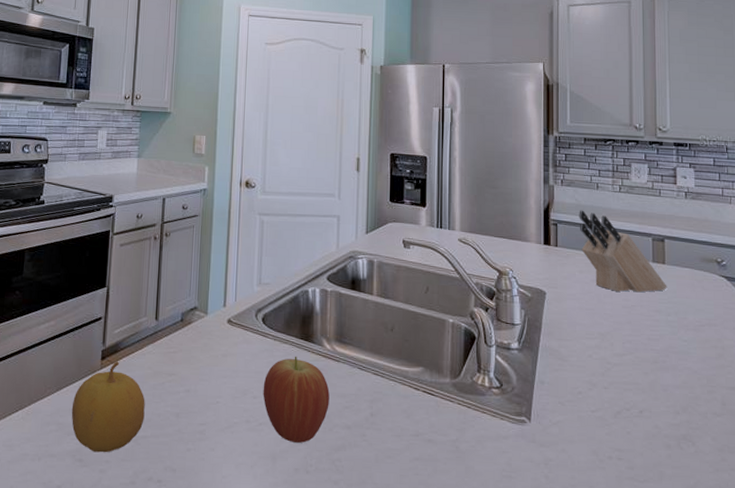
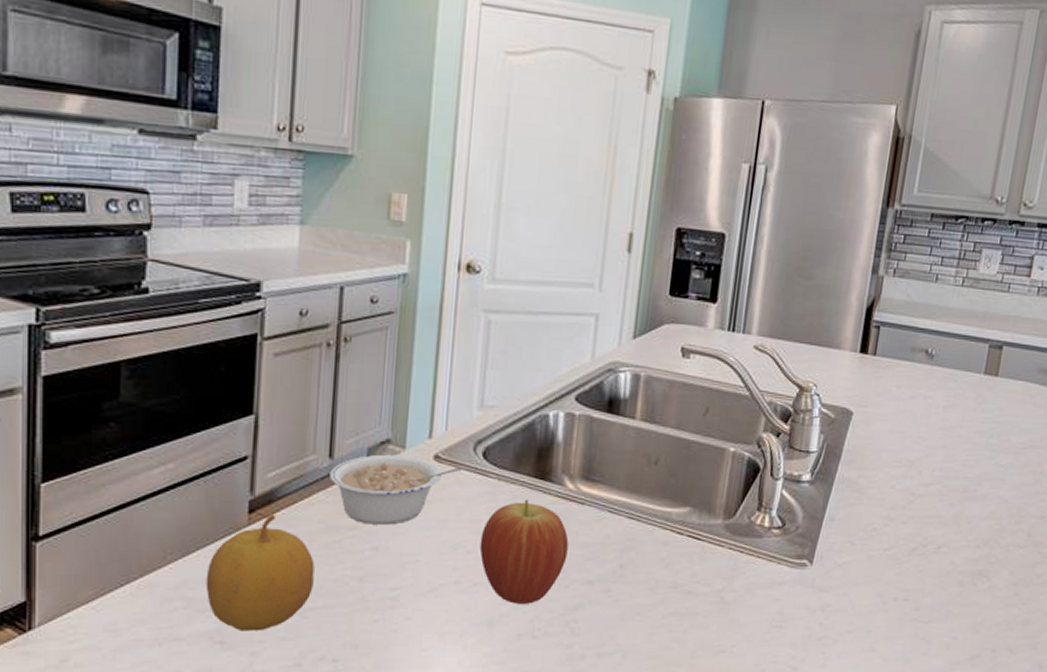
legume: none [156,318,249,373] -> present [329,454,464,525]
knife block: present [579,210,667,293] -> none [904,308,996,411]

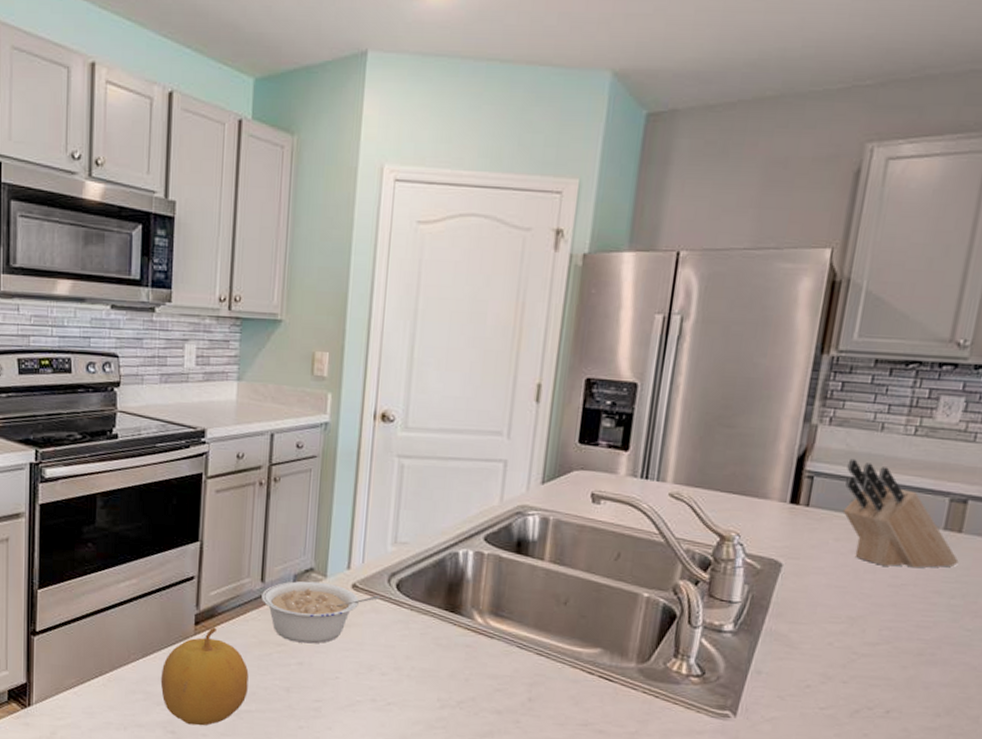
fruit: present [479,499,569,604] -> none [393,629,478,727]
knife block: none [904,308,996,411] -> present [842,458,959,568]

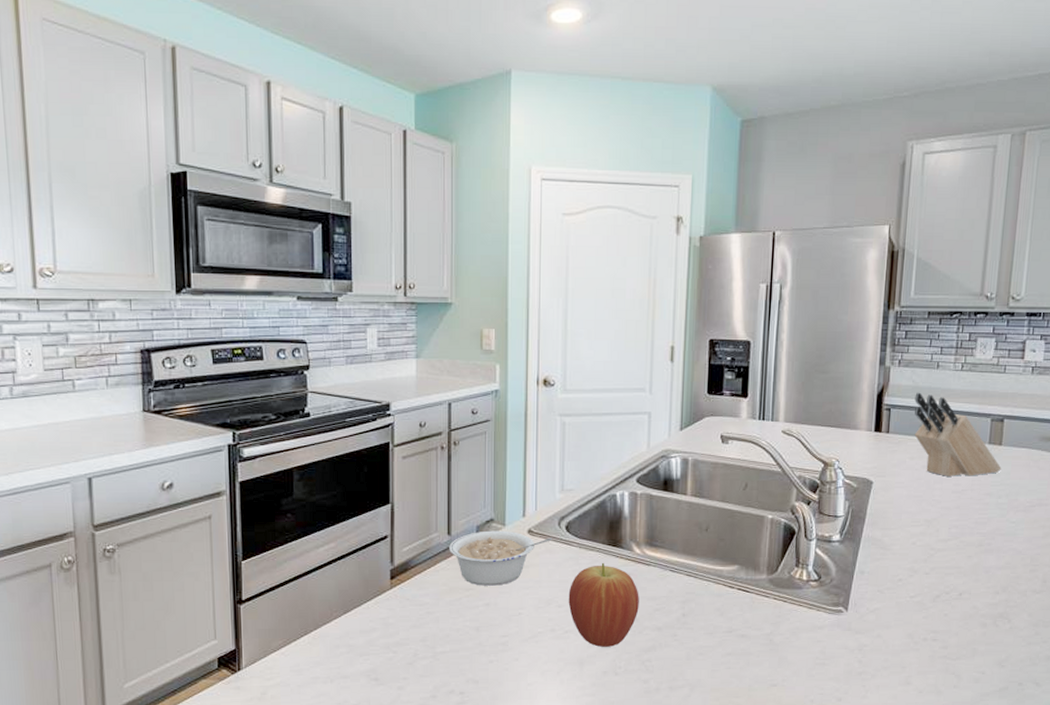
fruit: present [160,627,249,726] -> none [362,579,442,671]
fruit: none [393,629,478,727] -> present [568,562,639,647]

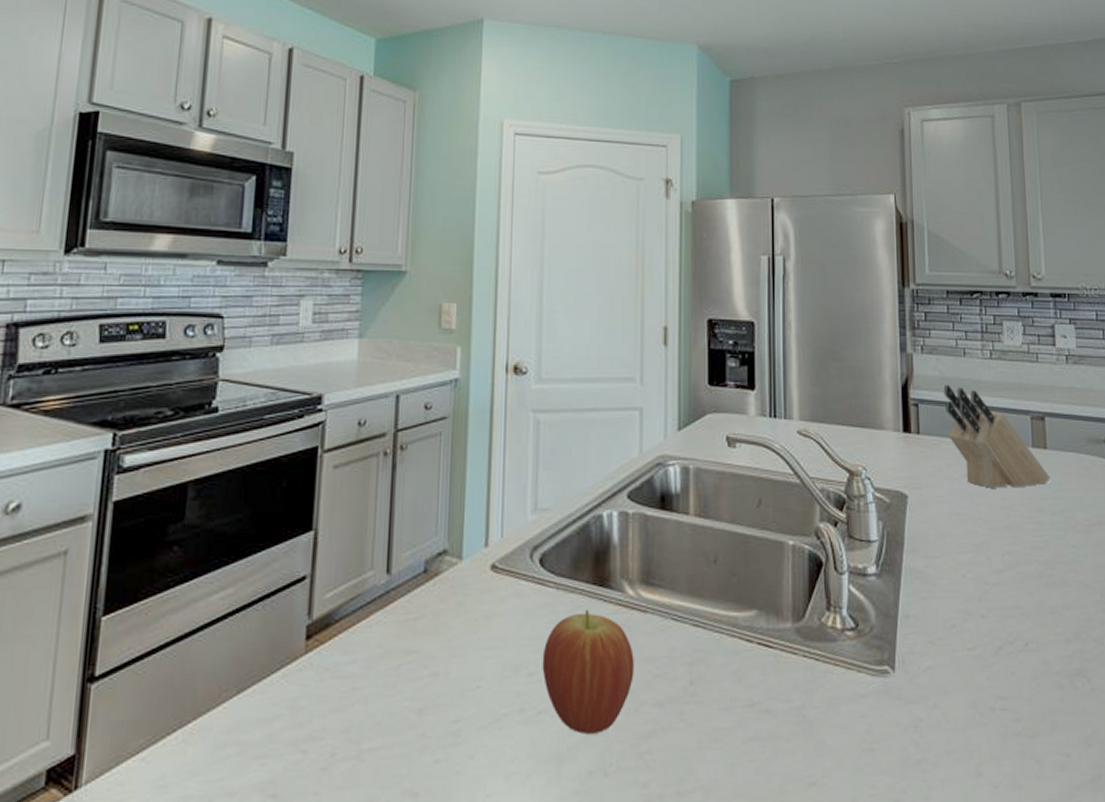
legume: present [449,530,552,586] -> none [387,566,522,647]

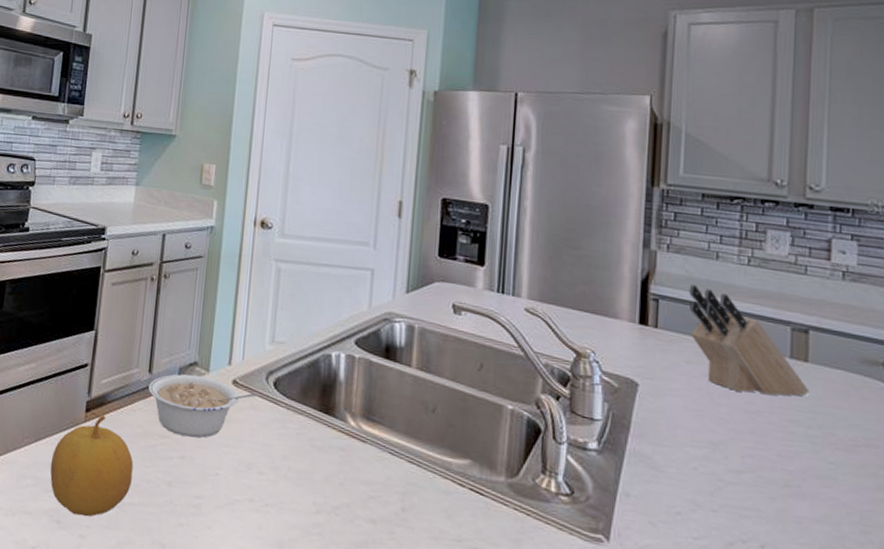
fruit: none [260,639,373,782] -> present [50,415,134,517]
legume: none [387,566,522,647] -> present [148,374,258,438]
fruit: present [542,609,634,734] -> none [271,430,352,533]

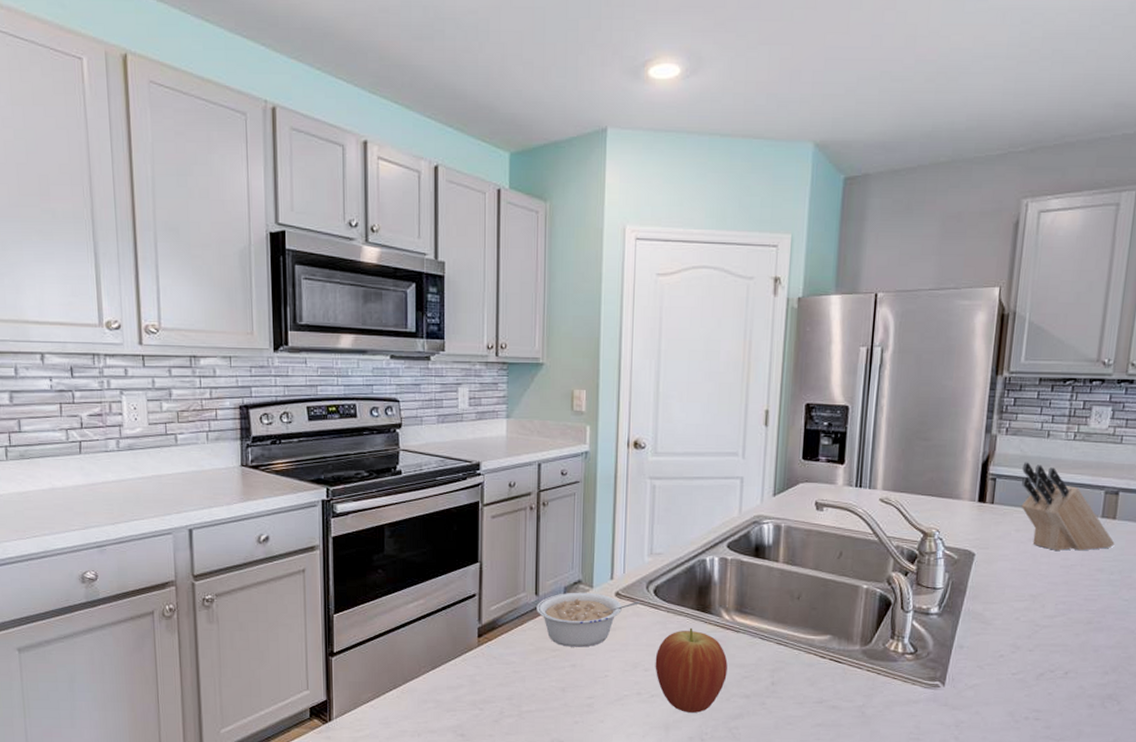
fruit: present [50,415,134,517] -> none [449,638,528,728]
fruit: none [271,430,352,533] -> present [655,627,728,713]

